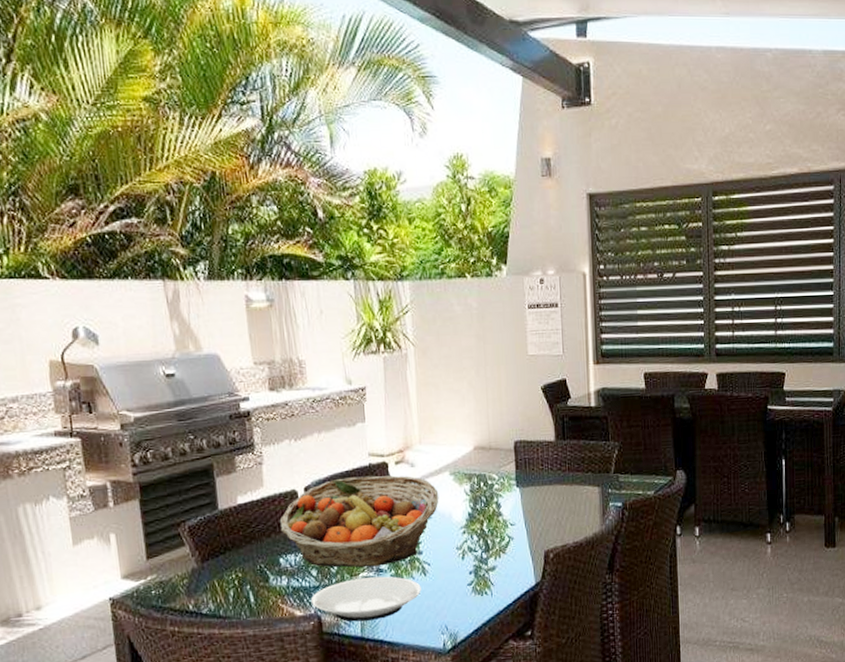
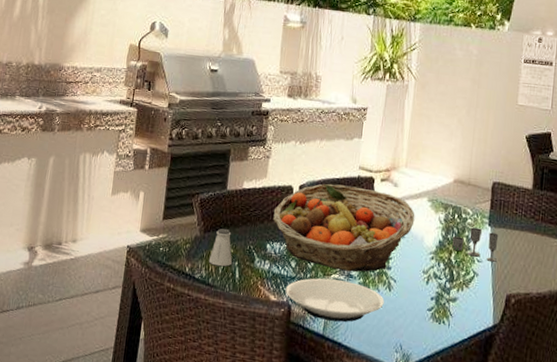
saltshaker: none [214,553,243,595] -> present [208,228,232,267]
drinking glass: none [482,491,530,522] -> present [452,227,499,262]

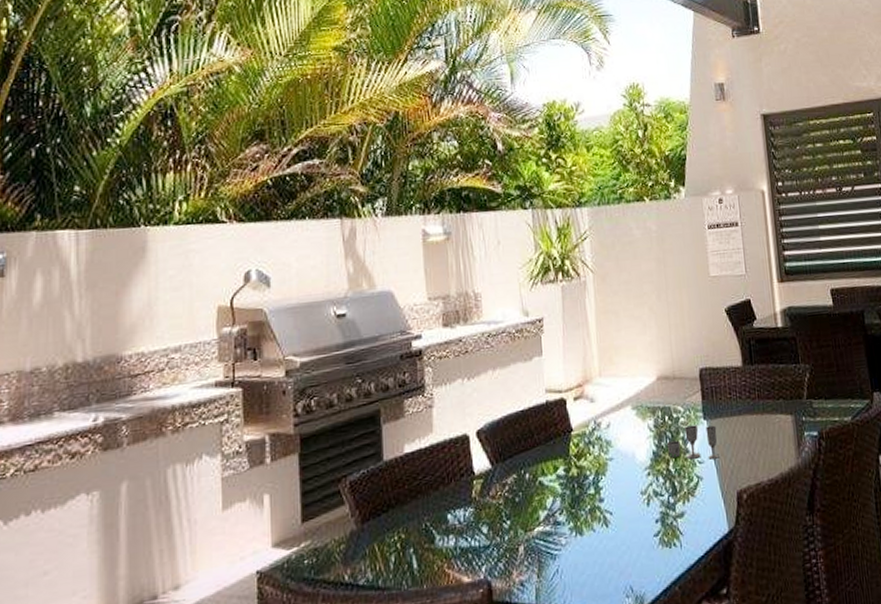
saltshaker: present [208,228,232,267] -> none [373,511,405,562]
fruit basket: present [272,183,415,272] -> none [448,412,621,522]
plate: present [286,278,384,322] -> none [481,529,603,587]

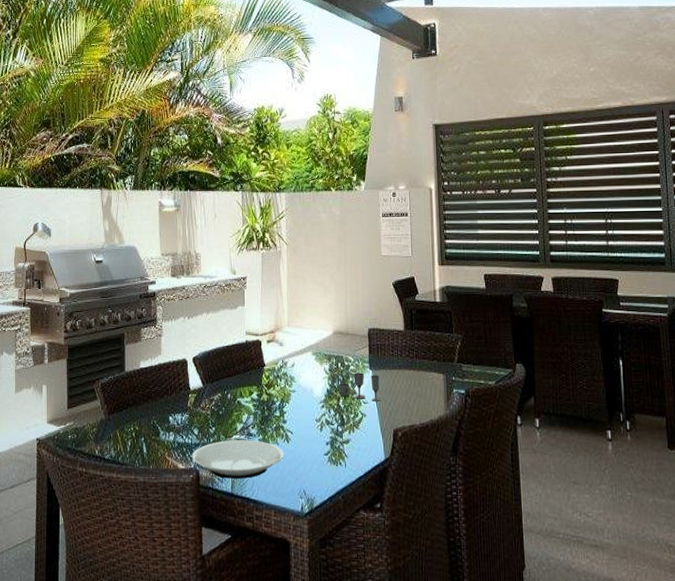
plate: none [481,529,603,587] -> present [192,440,284,479]

